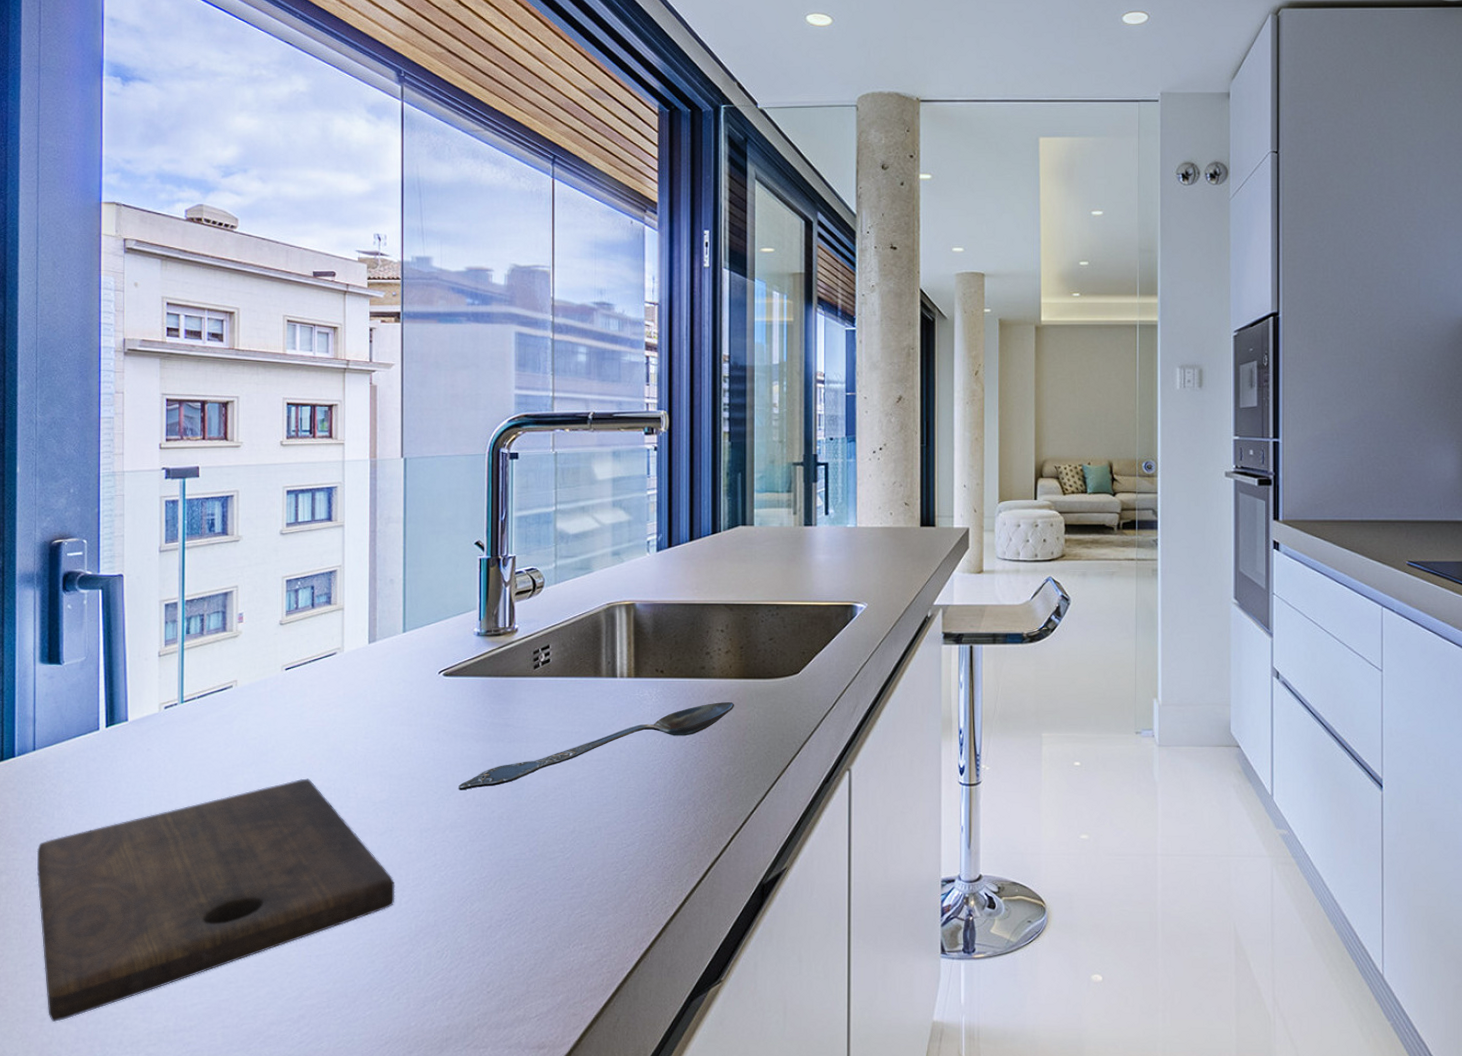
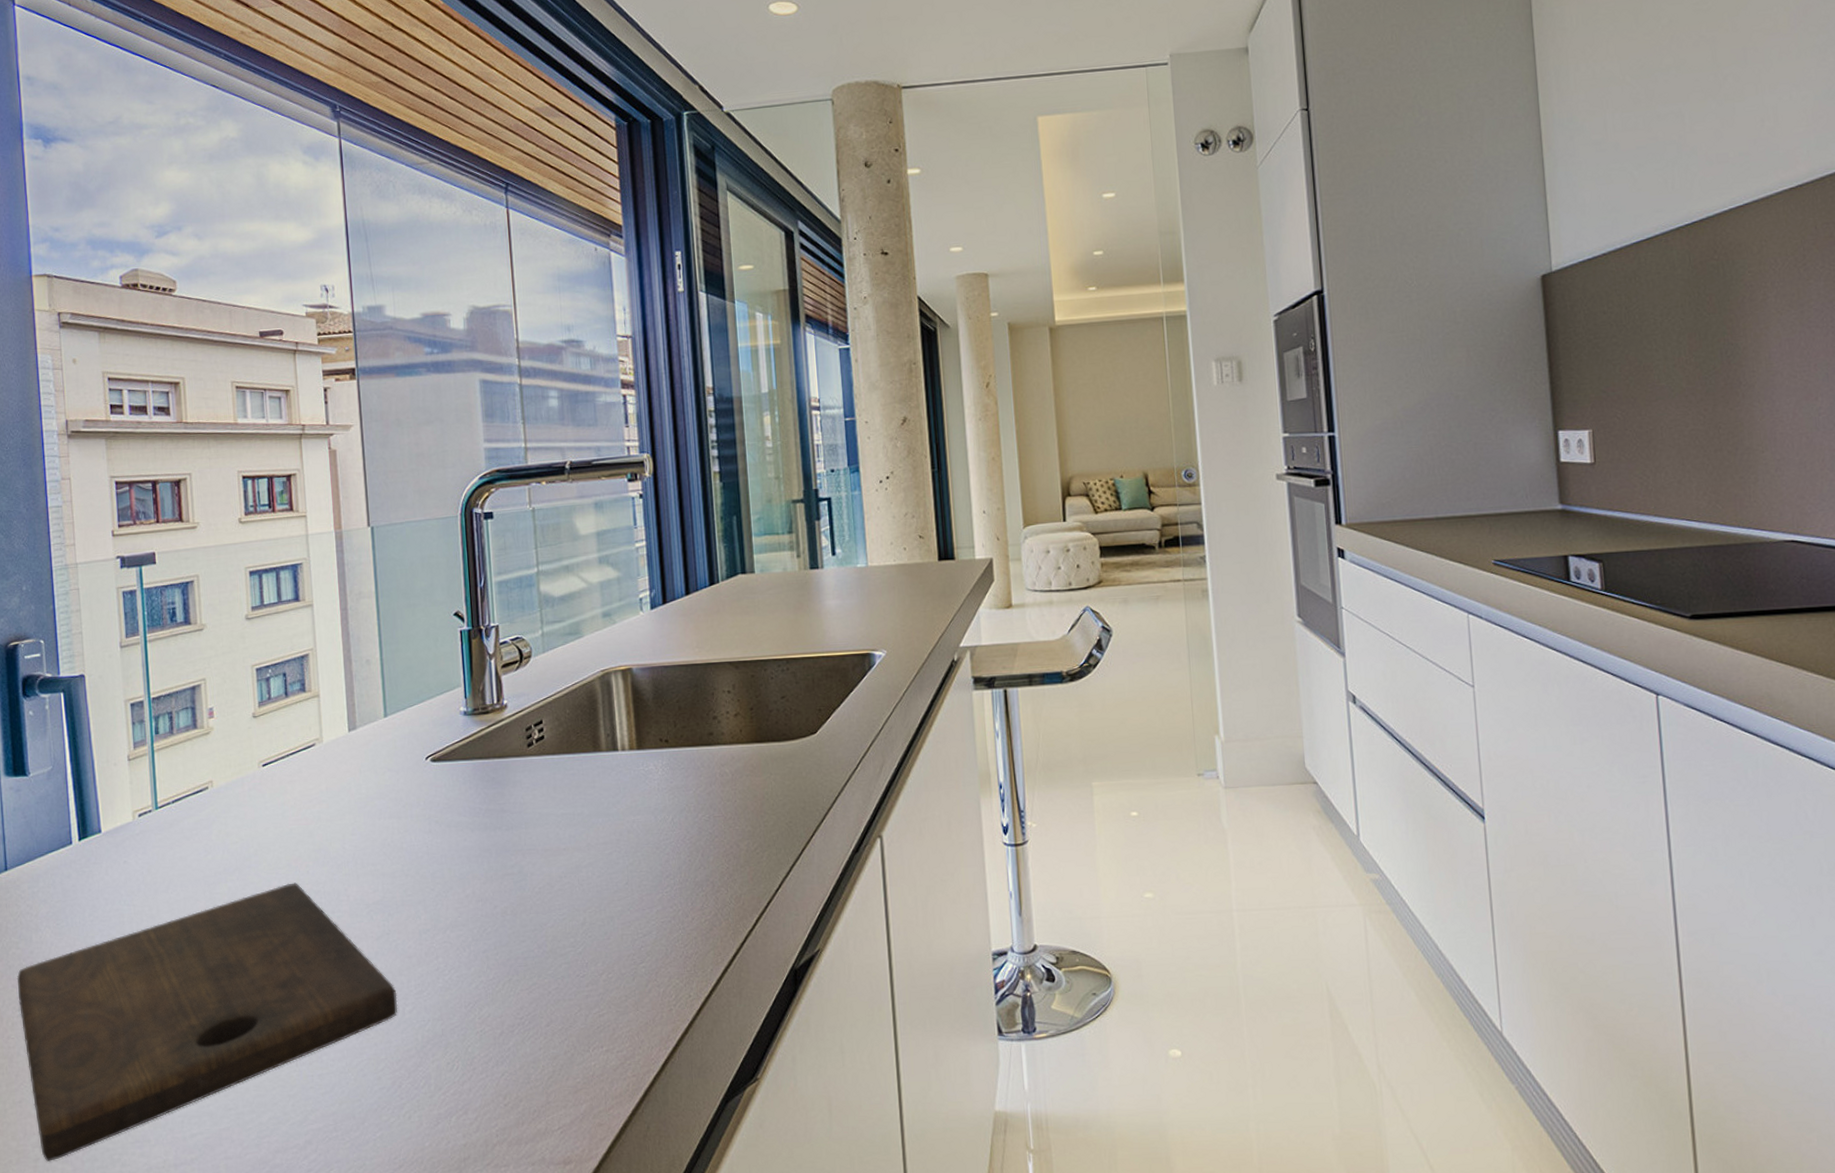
spoon: present [458,702,735,791] -> none [456,770,749,886]

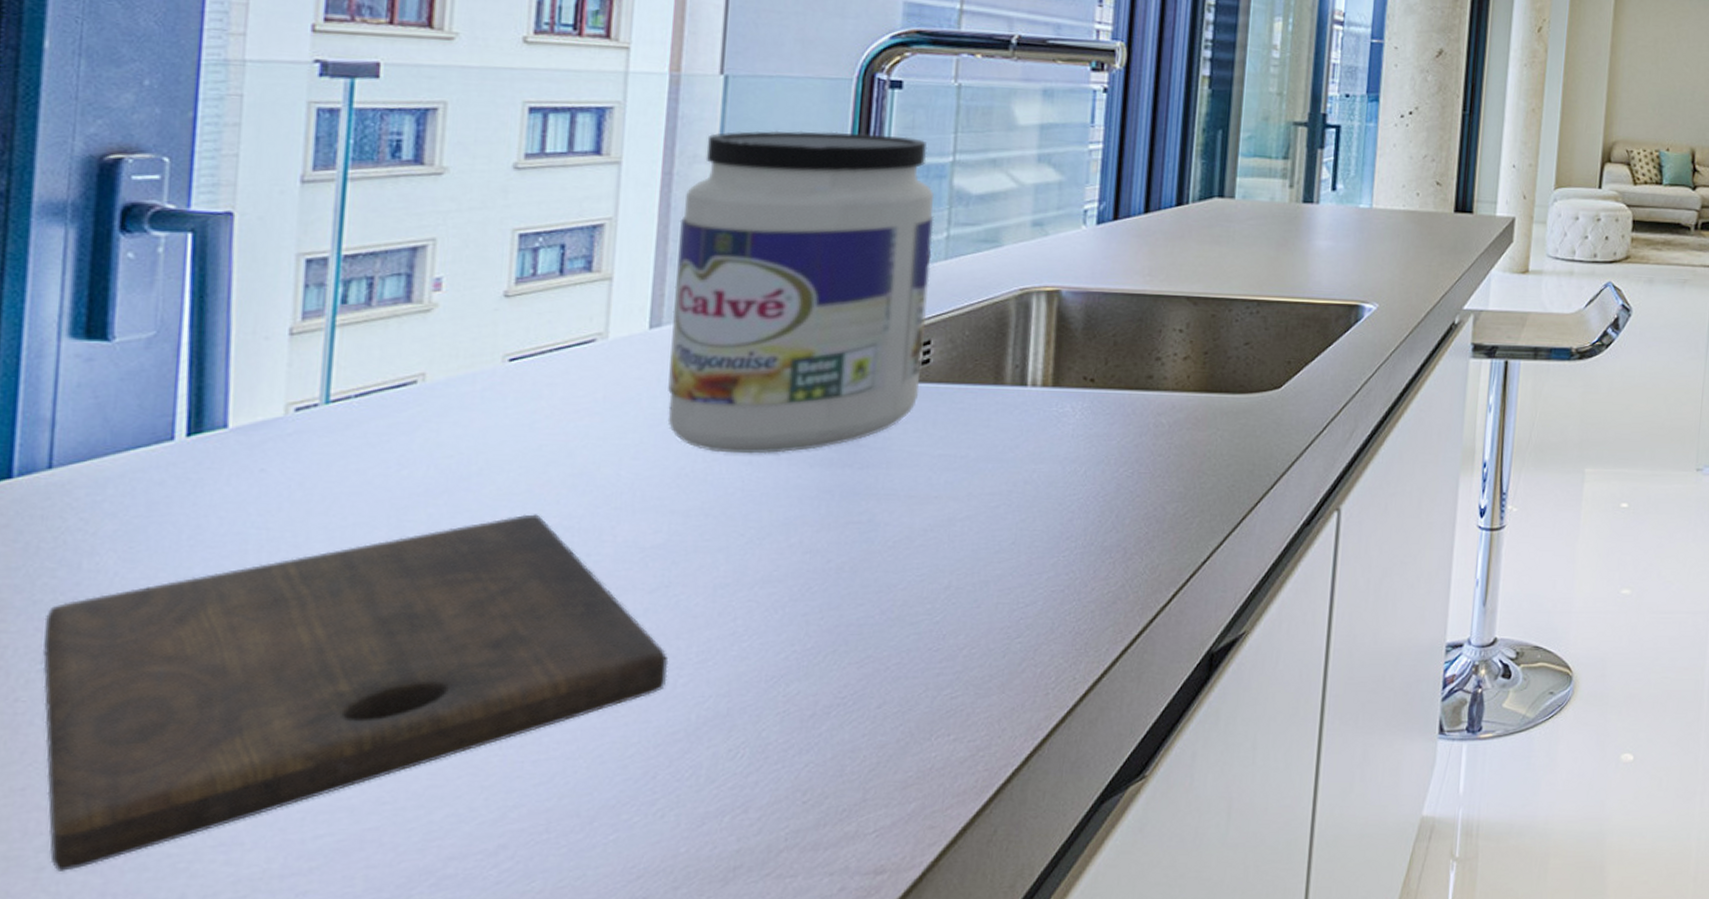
jar: none [357,556,540,825] -> present [667,130,935,454]

